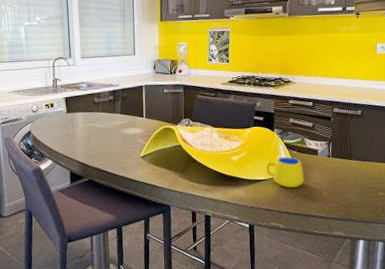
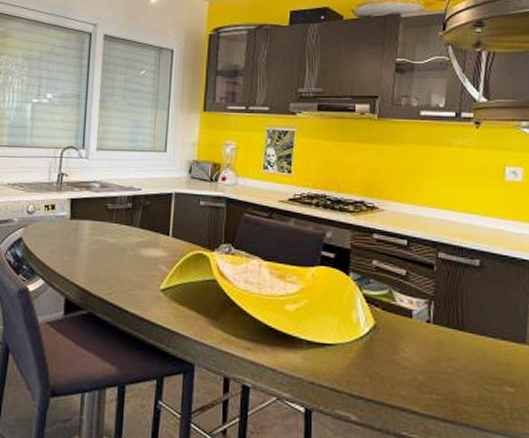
mug: present [266,157,304,188] -> none [334,314,390,363]

